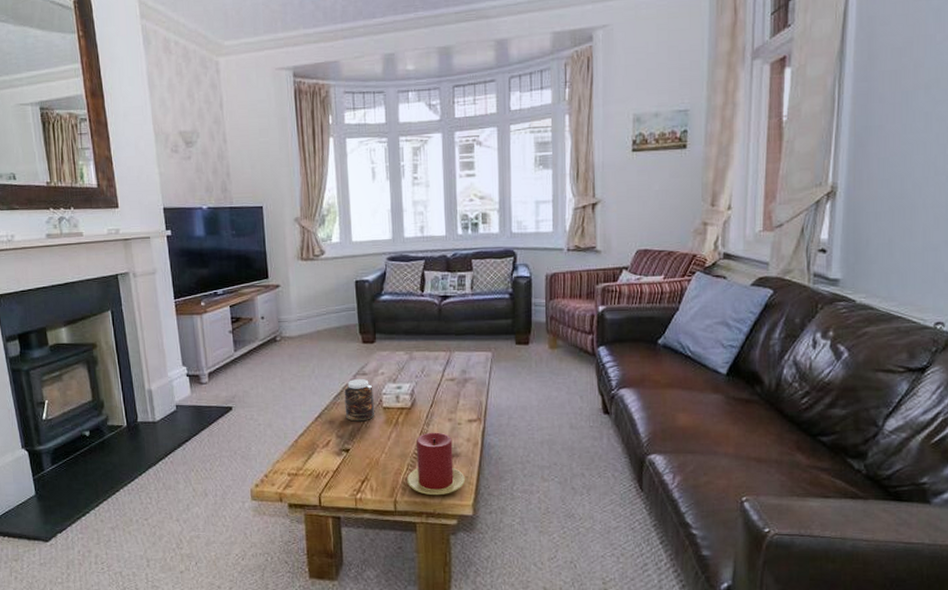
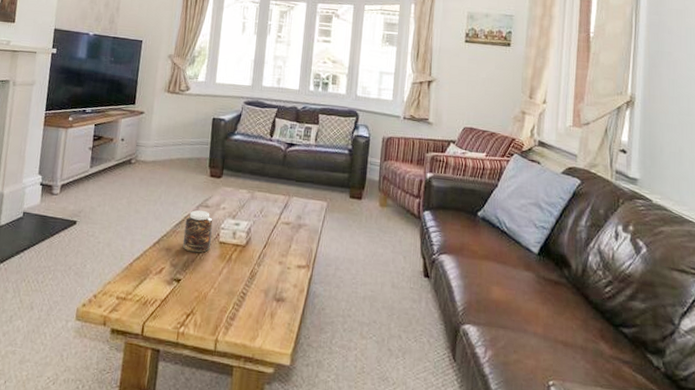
candle: present [407,432,465,496] -> none [231,273,287,340]

